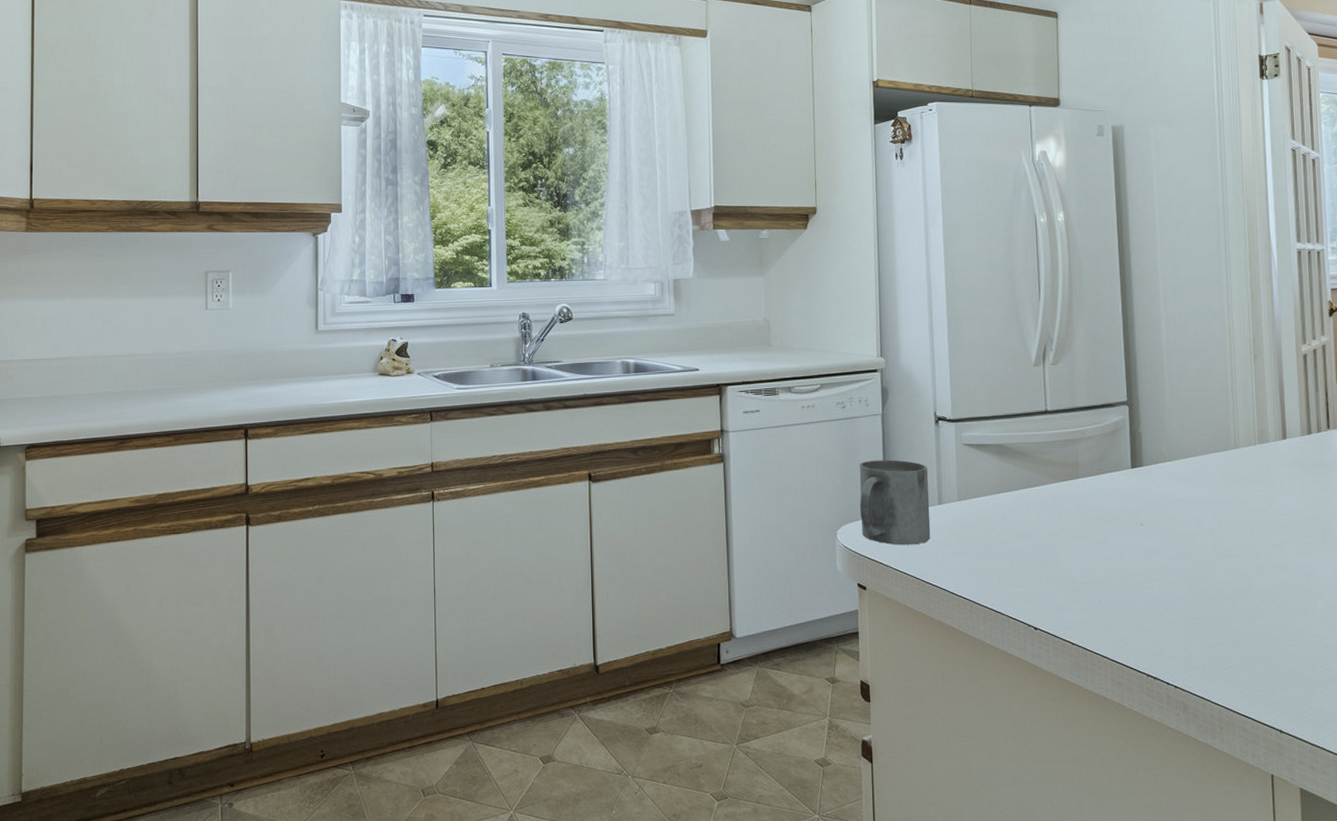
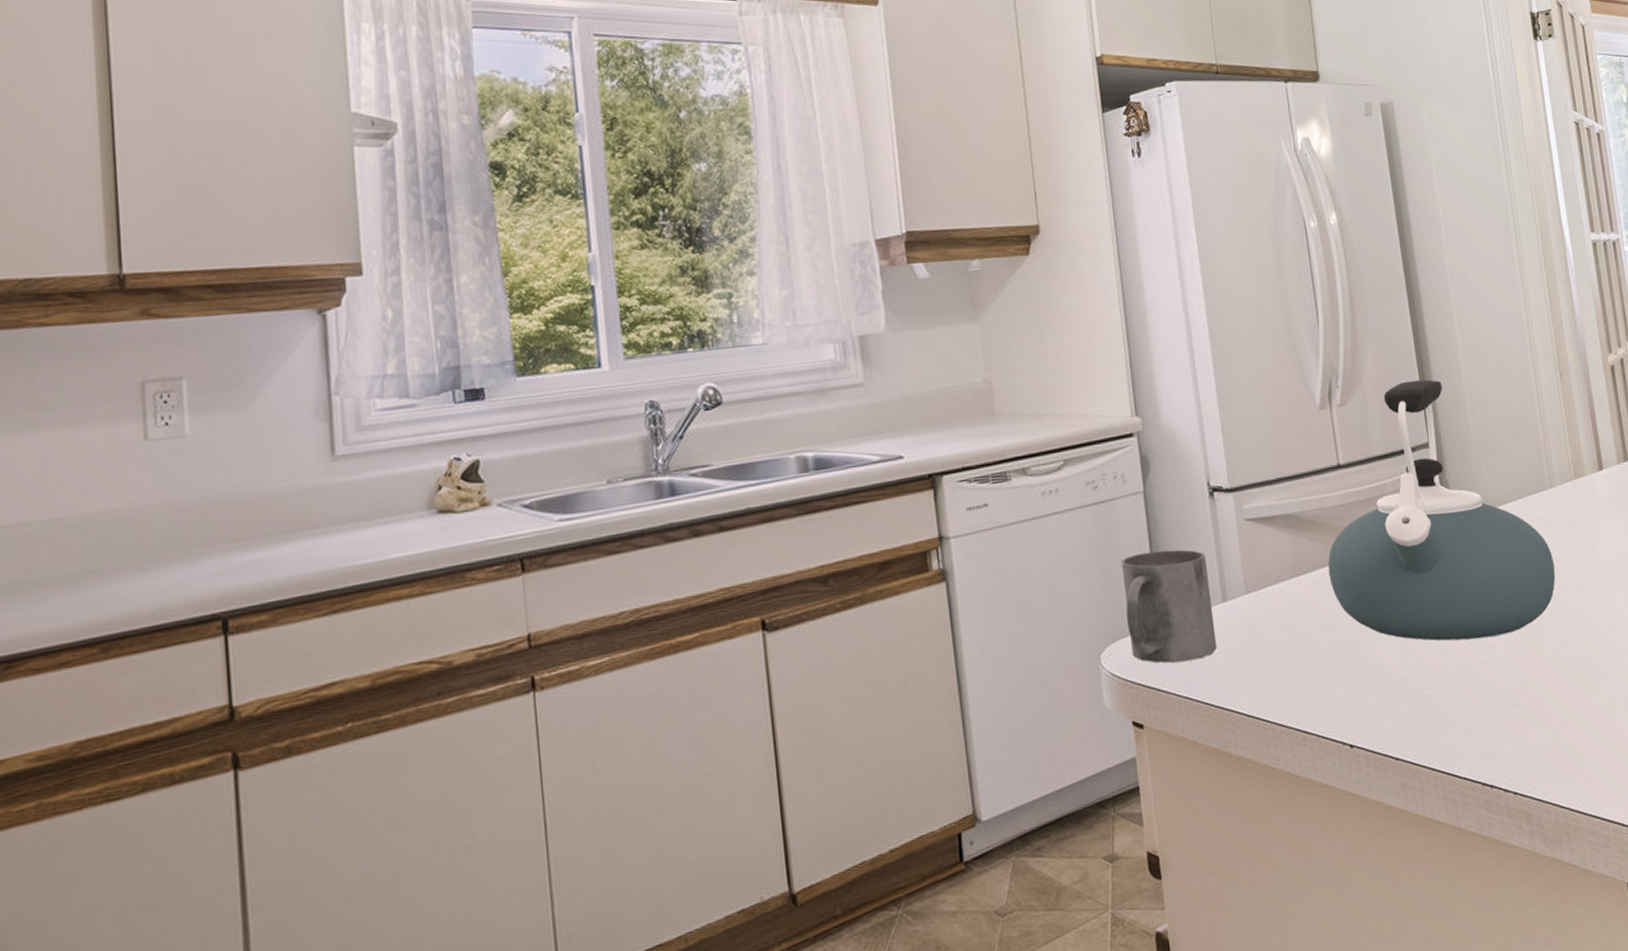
kettle: none [1029,350,1232,561] -> present [1328,379,1556,641]

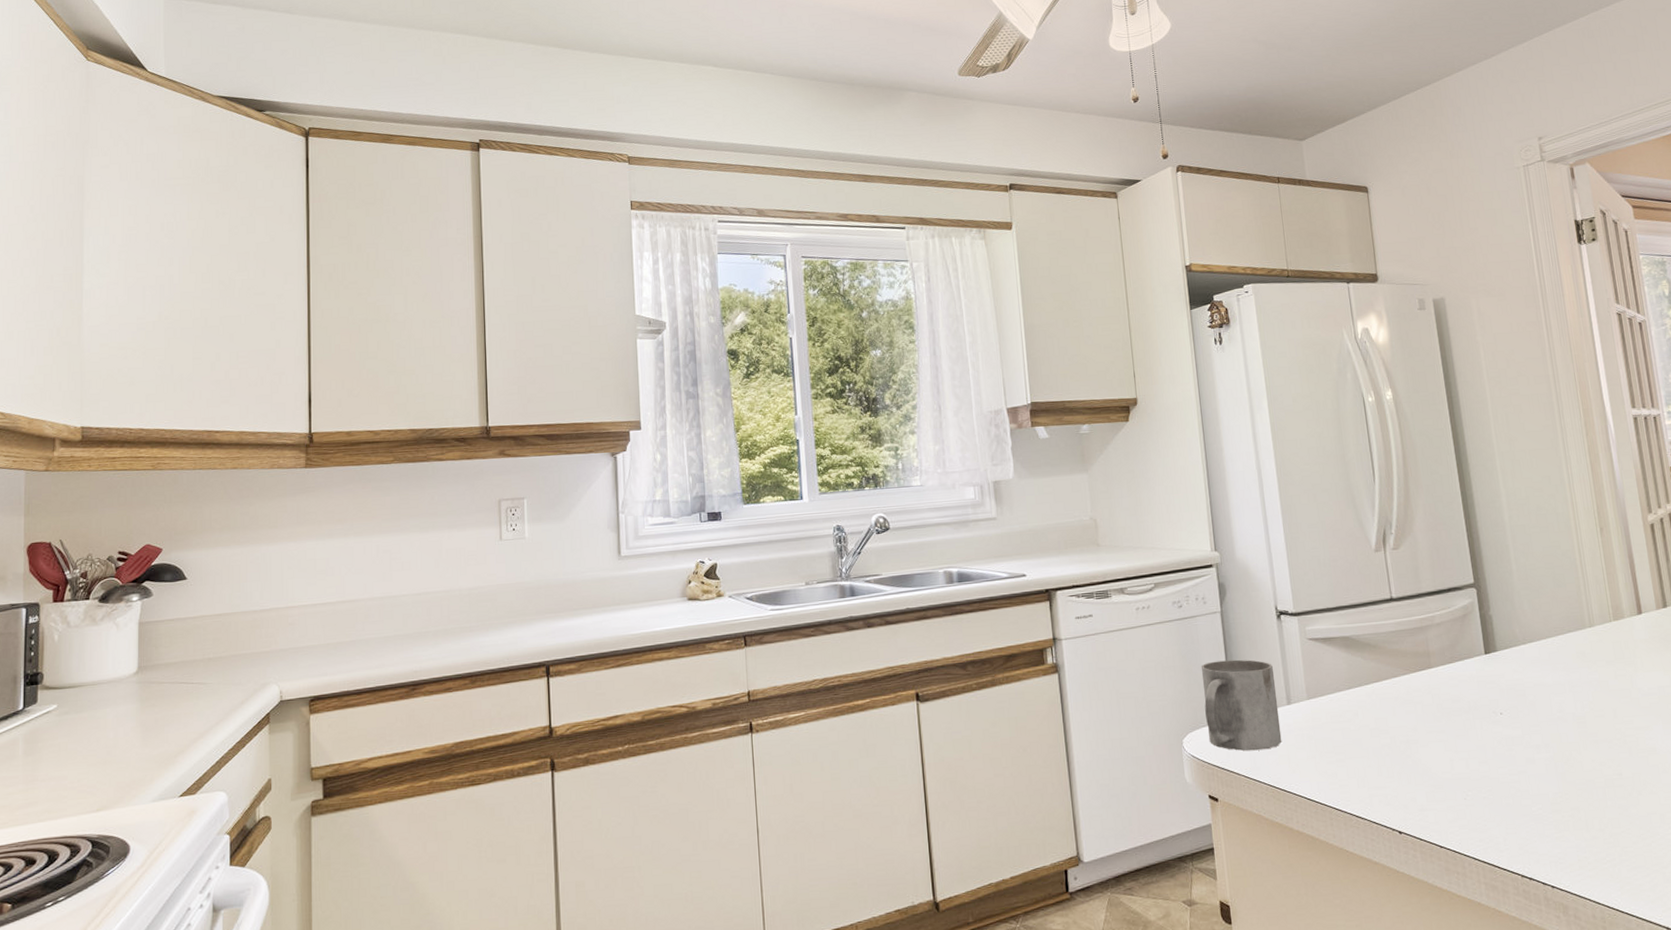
kettle: present [1328,379,1556,641] -> none [1381,530,1594,752]

